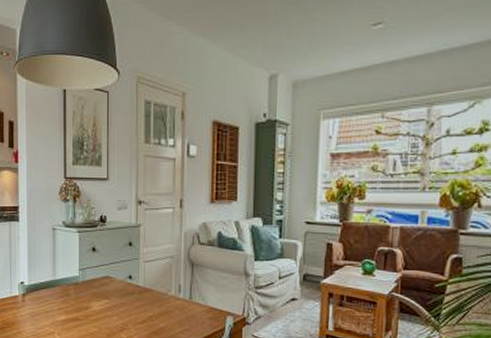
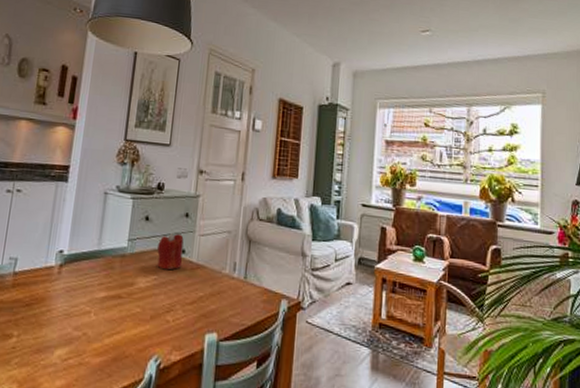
candle: none [106,260,131,295] -> present [157,232,184,270]

